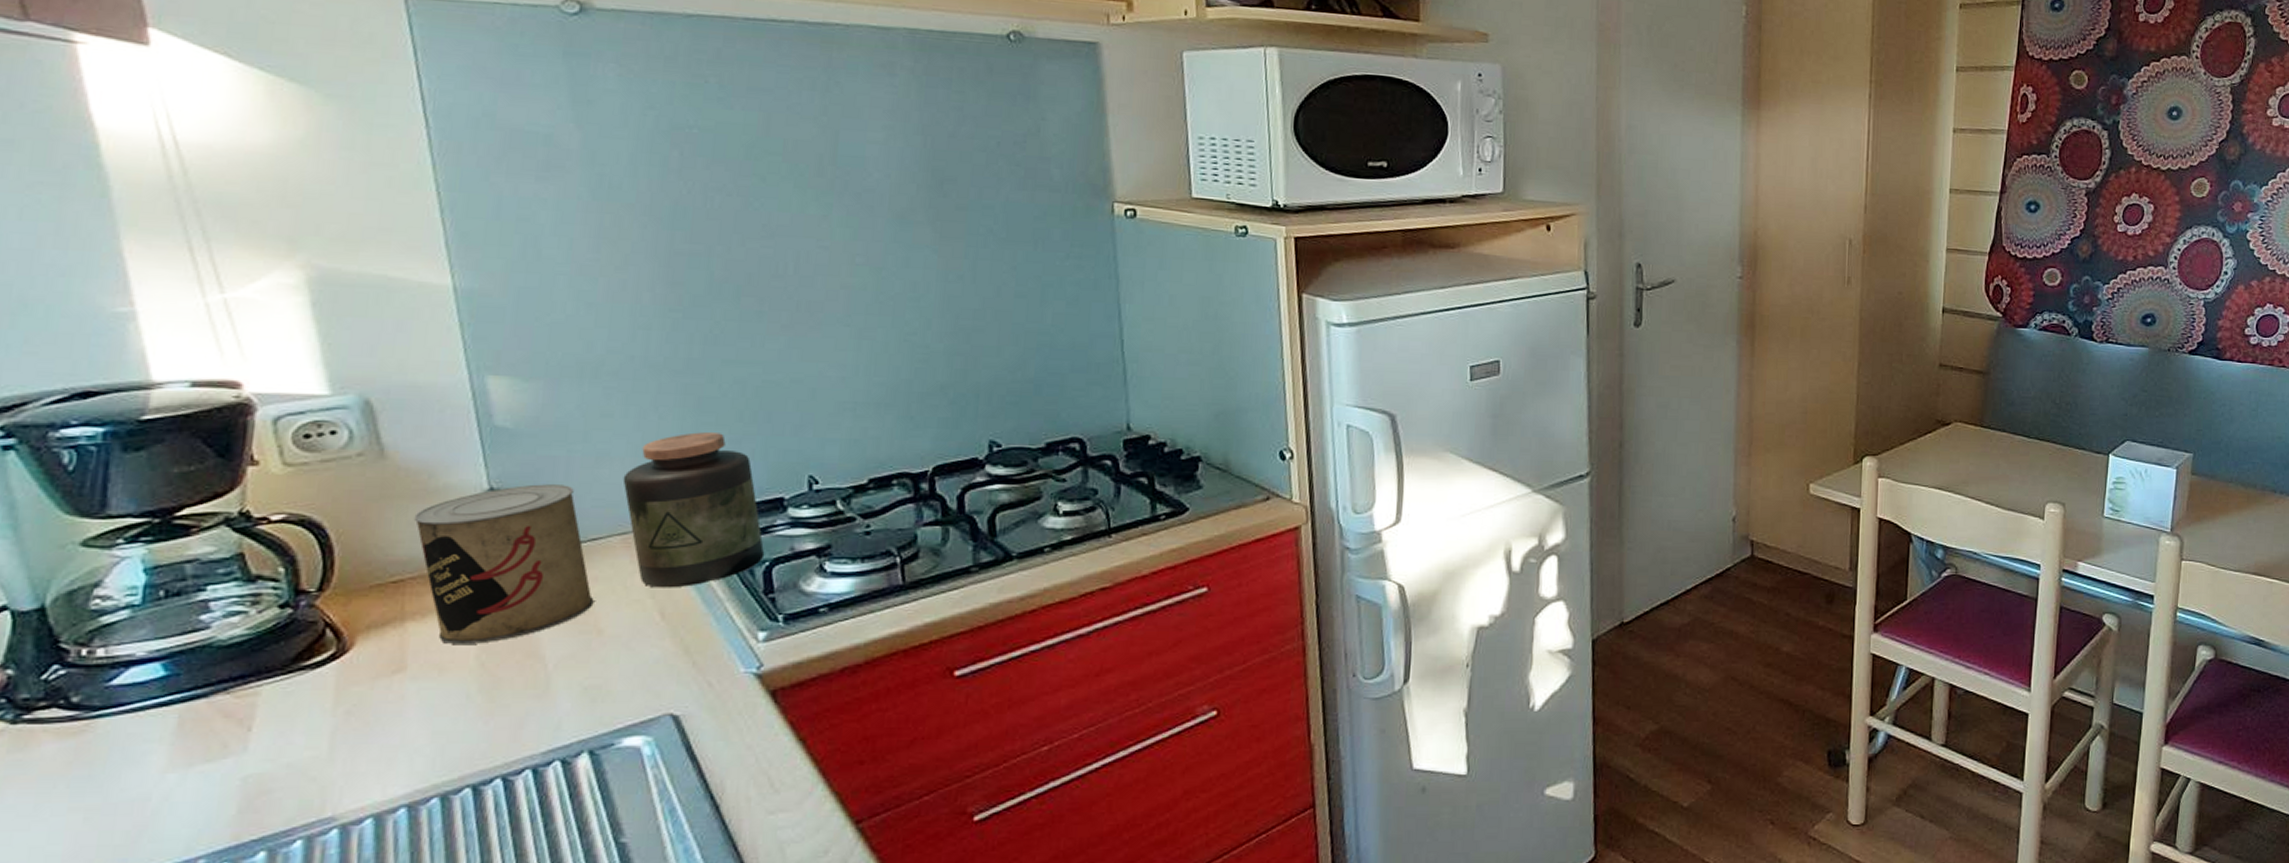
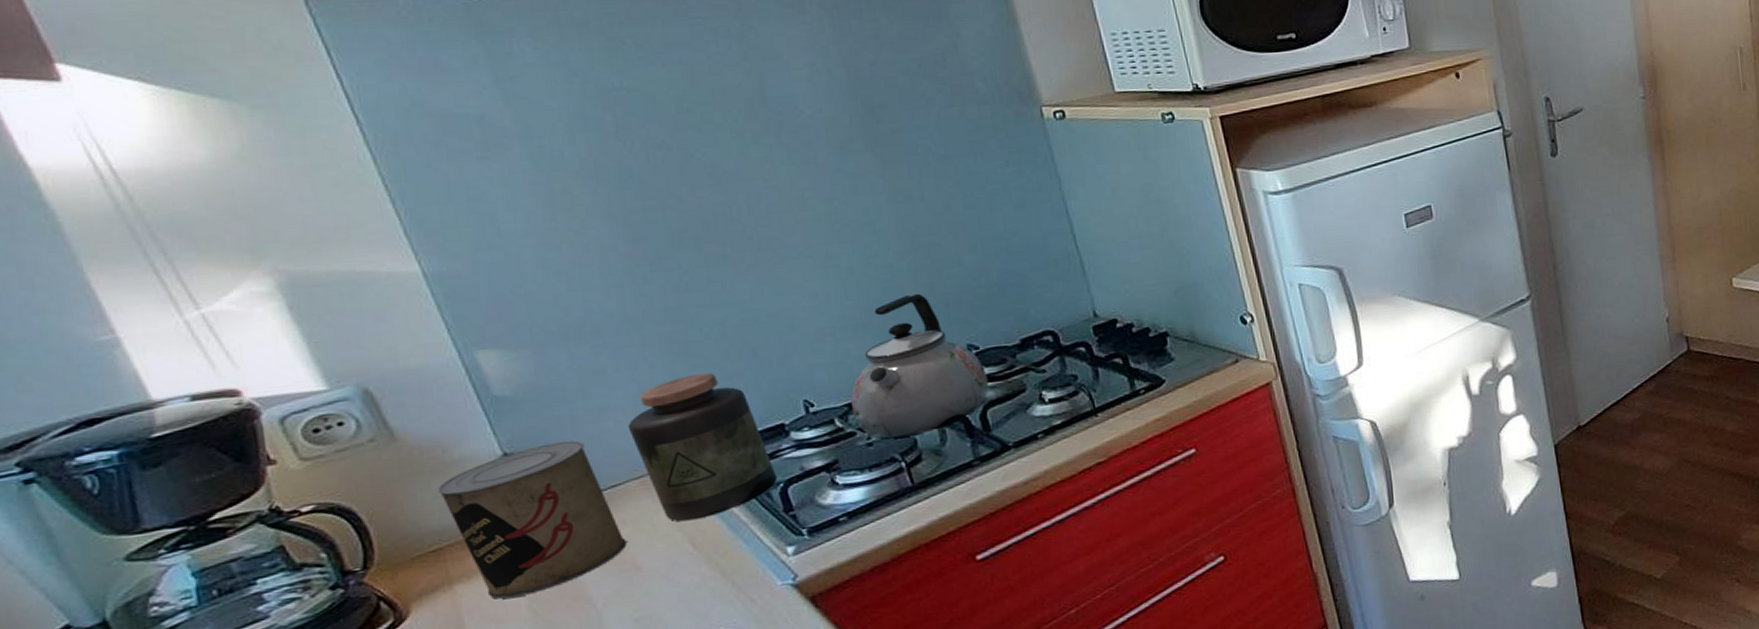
kettle: none [856,379,1005,532] -> present [850,293,989,439]

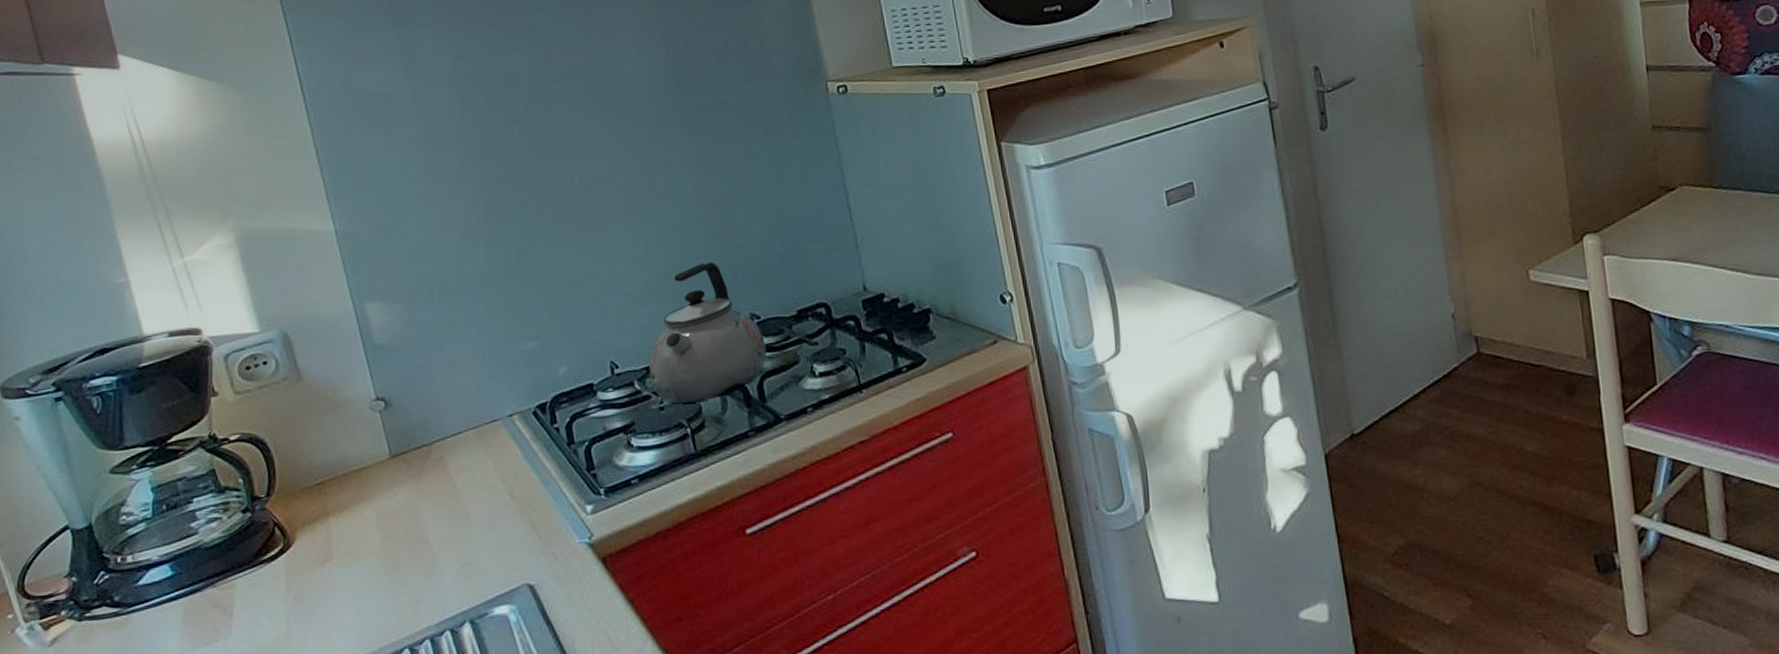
tin can: present [437,440,627,599] -> none [326,389,461,534]
jar: present [628,373,777,522] -> none [471,331,583,473]

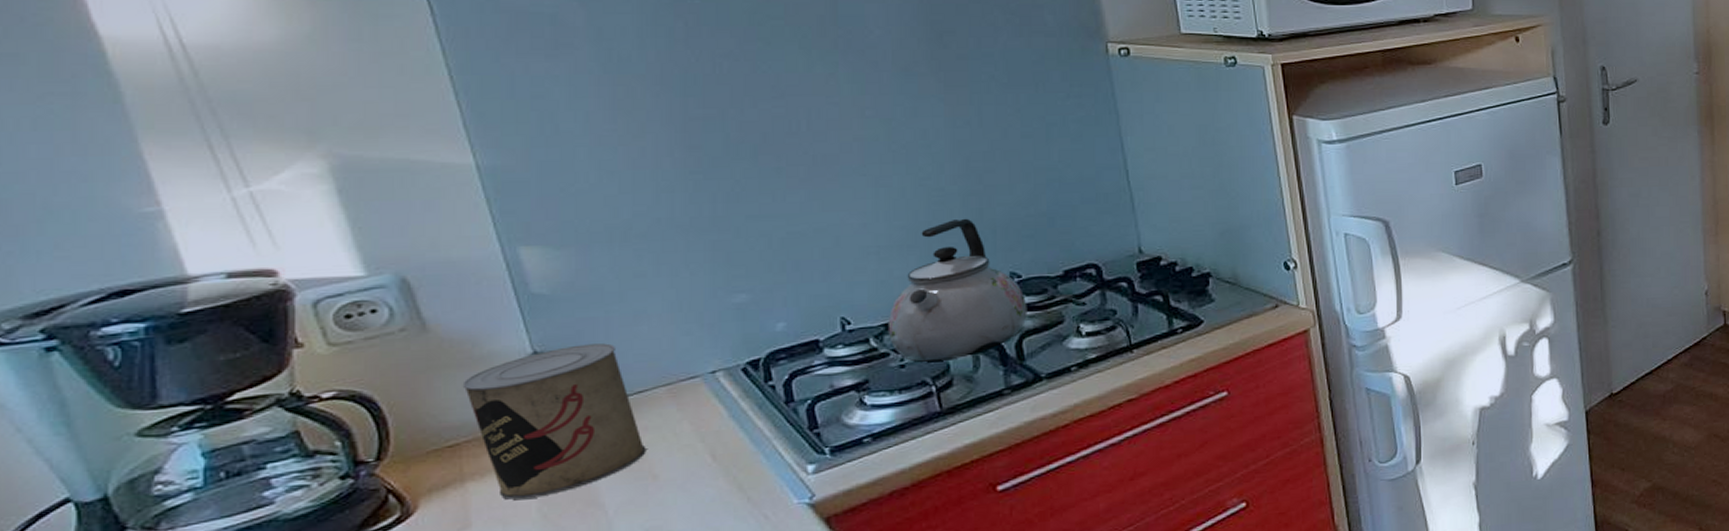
tin can: none [326,389,461,534] -> present [462,343,646,500]

